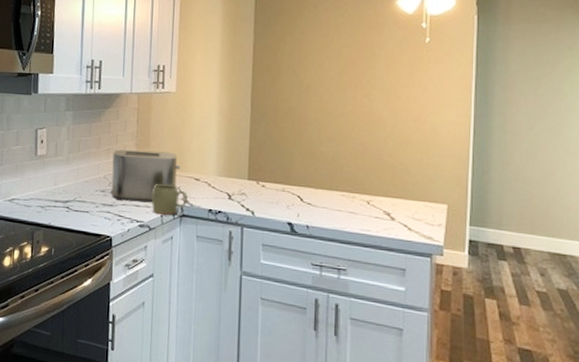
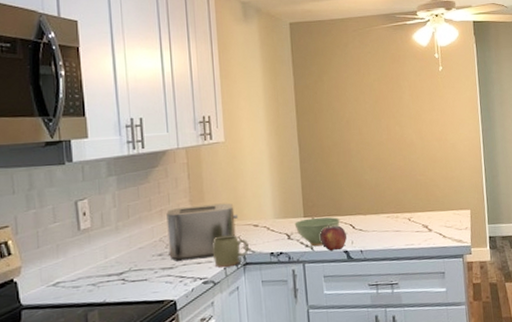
bowl: none [237,181,287,213] -> present [294,217,340,247]
fruit: none [262,192,293,221] -> present [319,225,347,252]

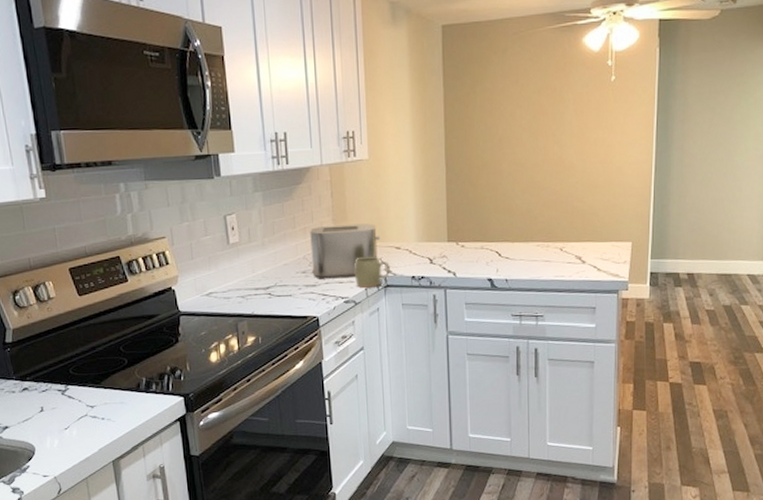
bowl: present [294,217,340,247] -> none [437,242,486,273]
fruit: present [319,225,347,252] -> none [463,251,492,278]

